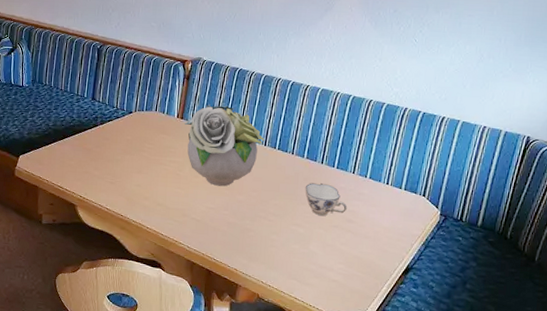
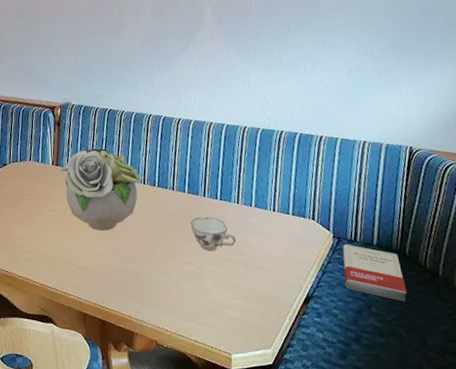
book: none [445,222,503,282] -> present [342,244,408,302]

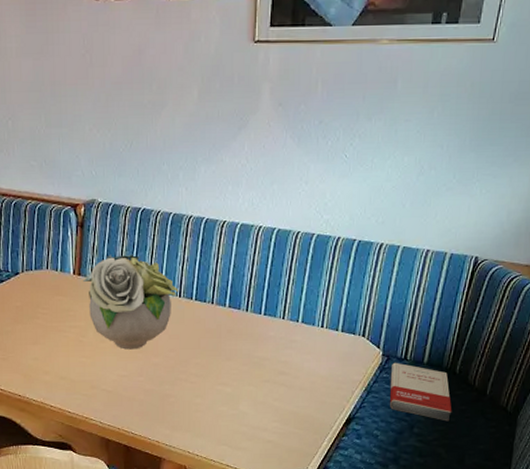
teacup: present [190,216,237,250] -> none [229,333,279,370]

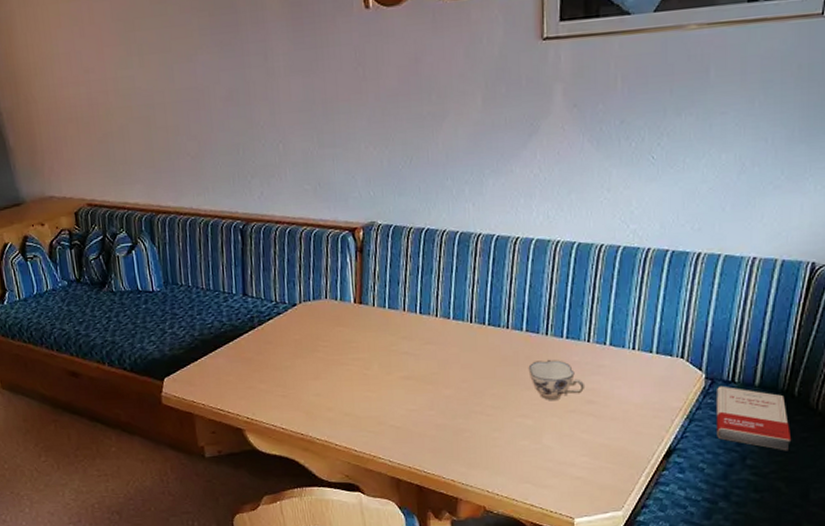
flower arrangement: present [83,254,179,350] -> none [365,278,470,382]
teacup: none [229,333,279,370] -> present [528,359,586,400]

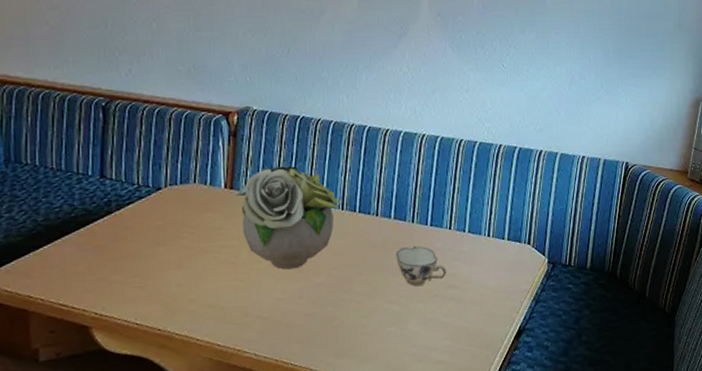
flower arrangement: none [365,278,470,382] -> present [236,165,342,270]
book: present [715,385,792,451] -> none [556,269,616,327]

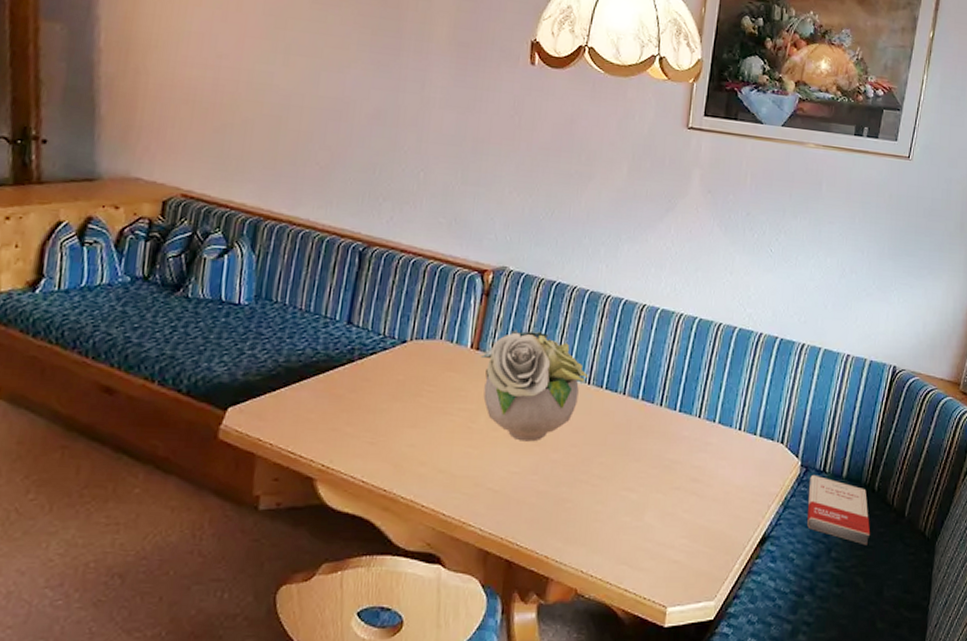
teacup: present [396,245,447,286] -> none [639,431,692,475]
book: none [556,269,616,327] -> present [807,474,871,546]

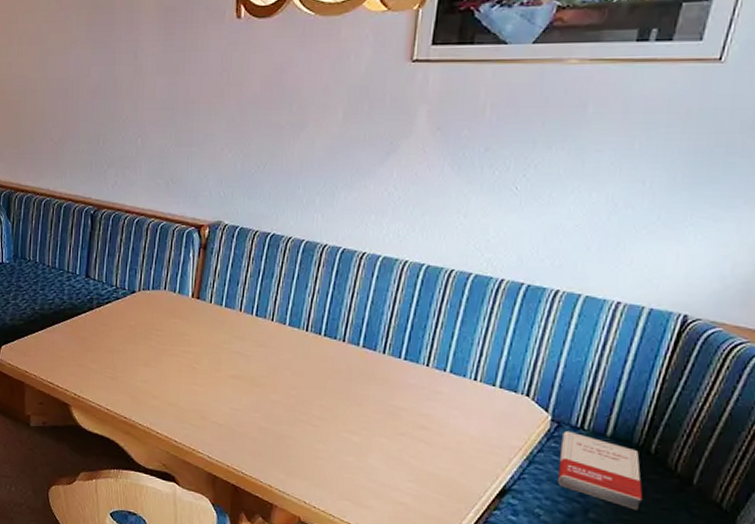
flower arrangement: present [481,329,589,442] -> none [202,279,306,383]

